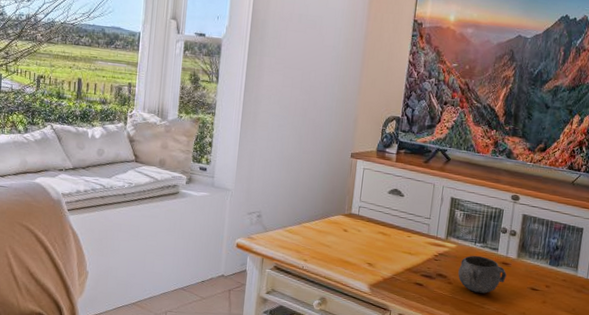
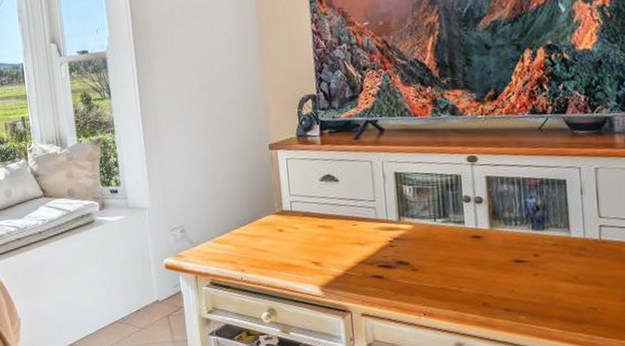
decorative bowl: present [458,255,507,294] -> none [421,233,482,276]

